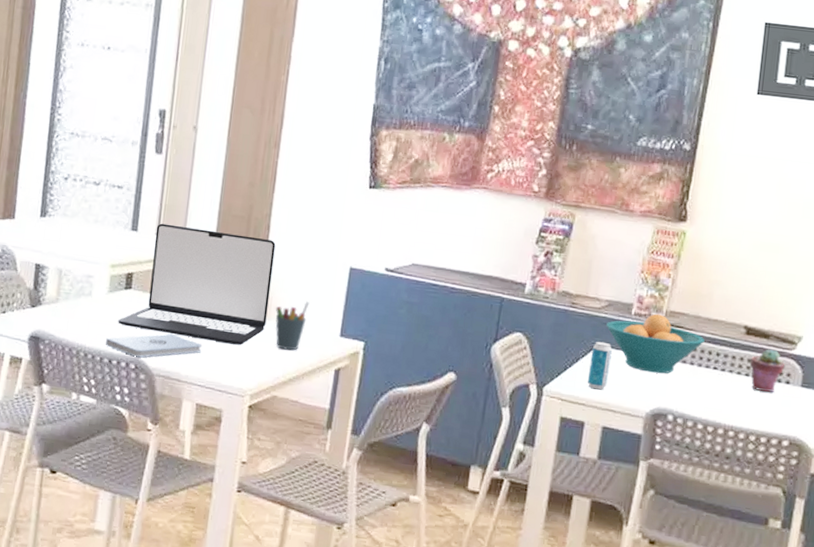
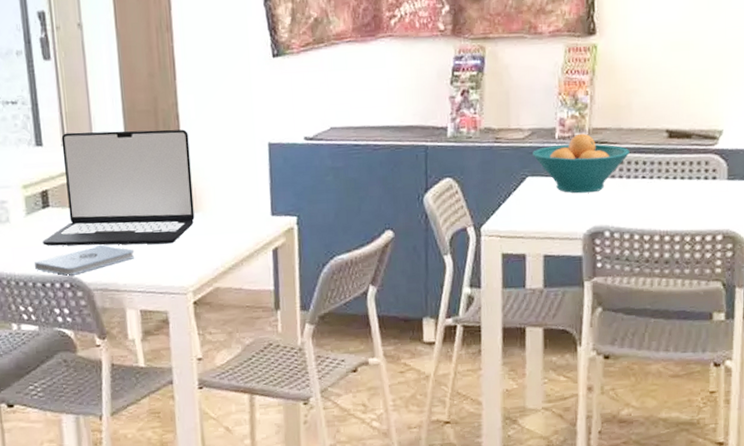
pen holder: present [275,302,310,351] -> none [200,186,235,240]
beverage can: present [587,341,612,390] -> none [522,171,542,220]
potted succulent: present [749,348,785,393] -> none [675,148,709,192]

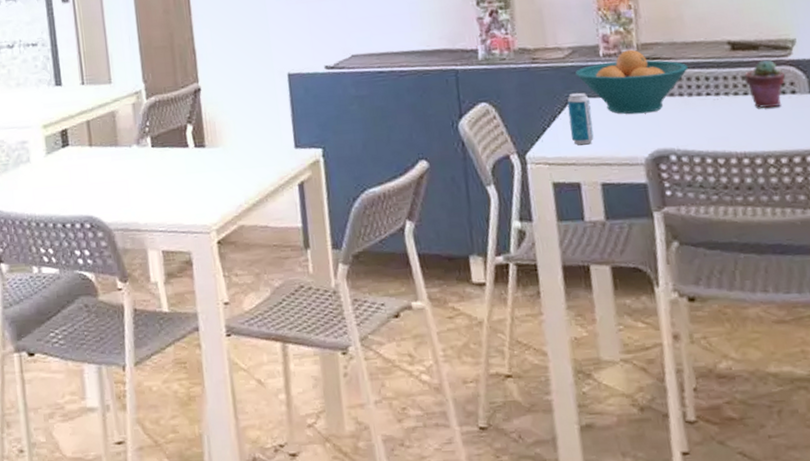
notepad: present [35,244,134,276] -> none [55,183,154,216]
laptop: present [43,129,195,246] -> none [63,64,215,186]
beverage can: none [522,171,542,220] -> present [567,92,594,145]
potted succulent: none [675,148,709,192] -> present [744,59,785,108]

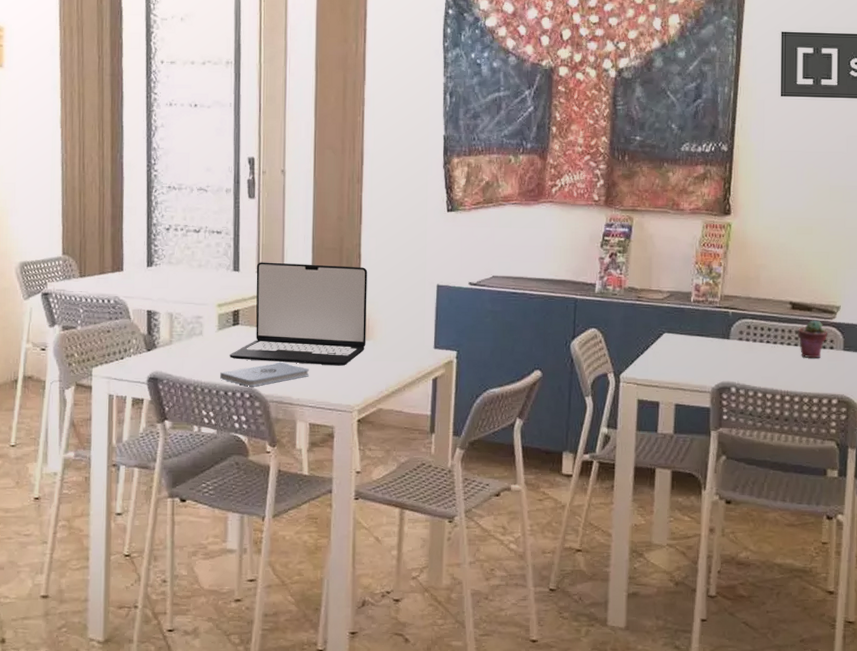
notepad: none [55,183,154,216] -> present [220,362,309,387]
laptop: none [63,64,215,186] -> present [229,262,368,366]
beverage can: present [567,92,594,145] -> none [658,328,677,372]
fruit bowl: present [576,49,688,115] -> none [670,299,757,352]

